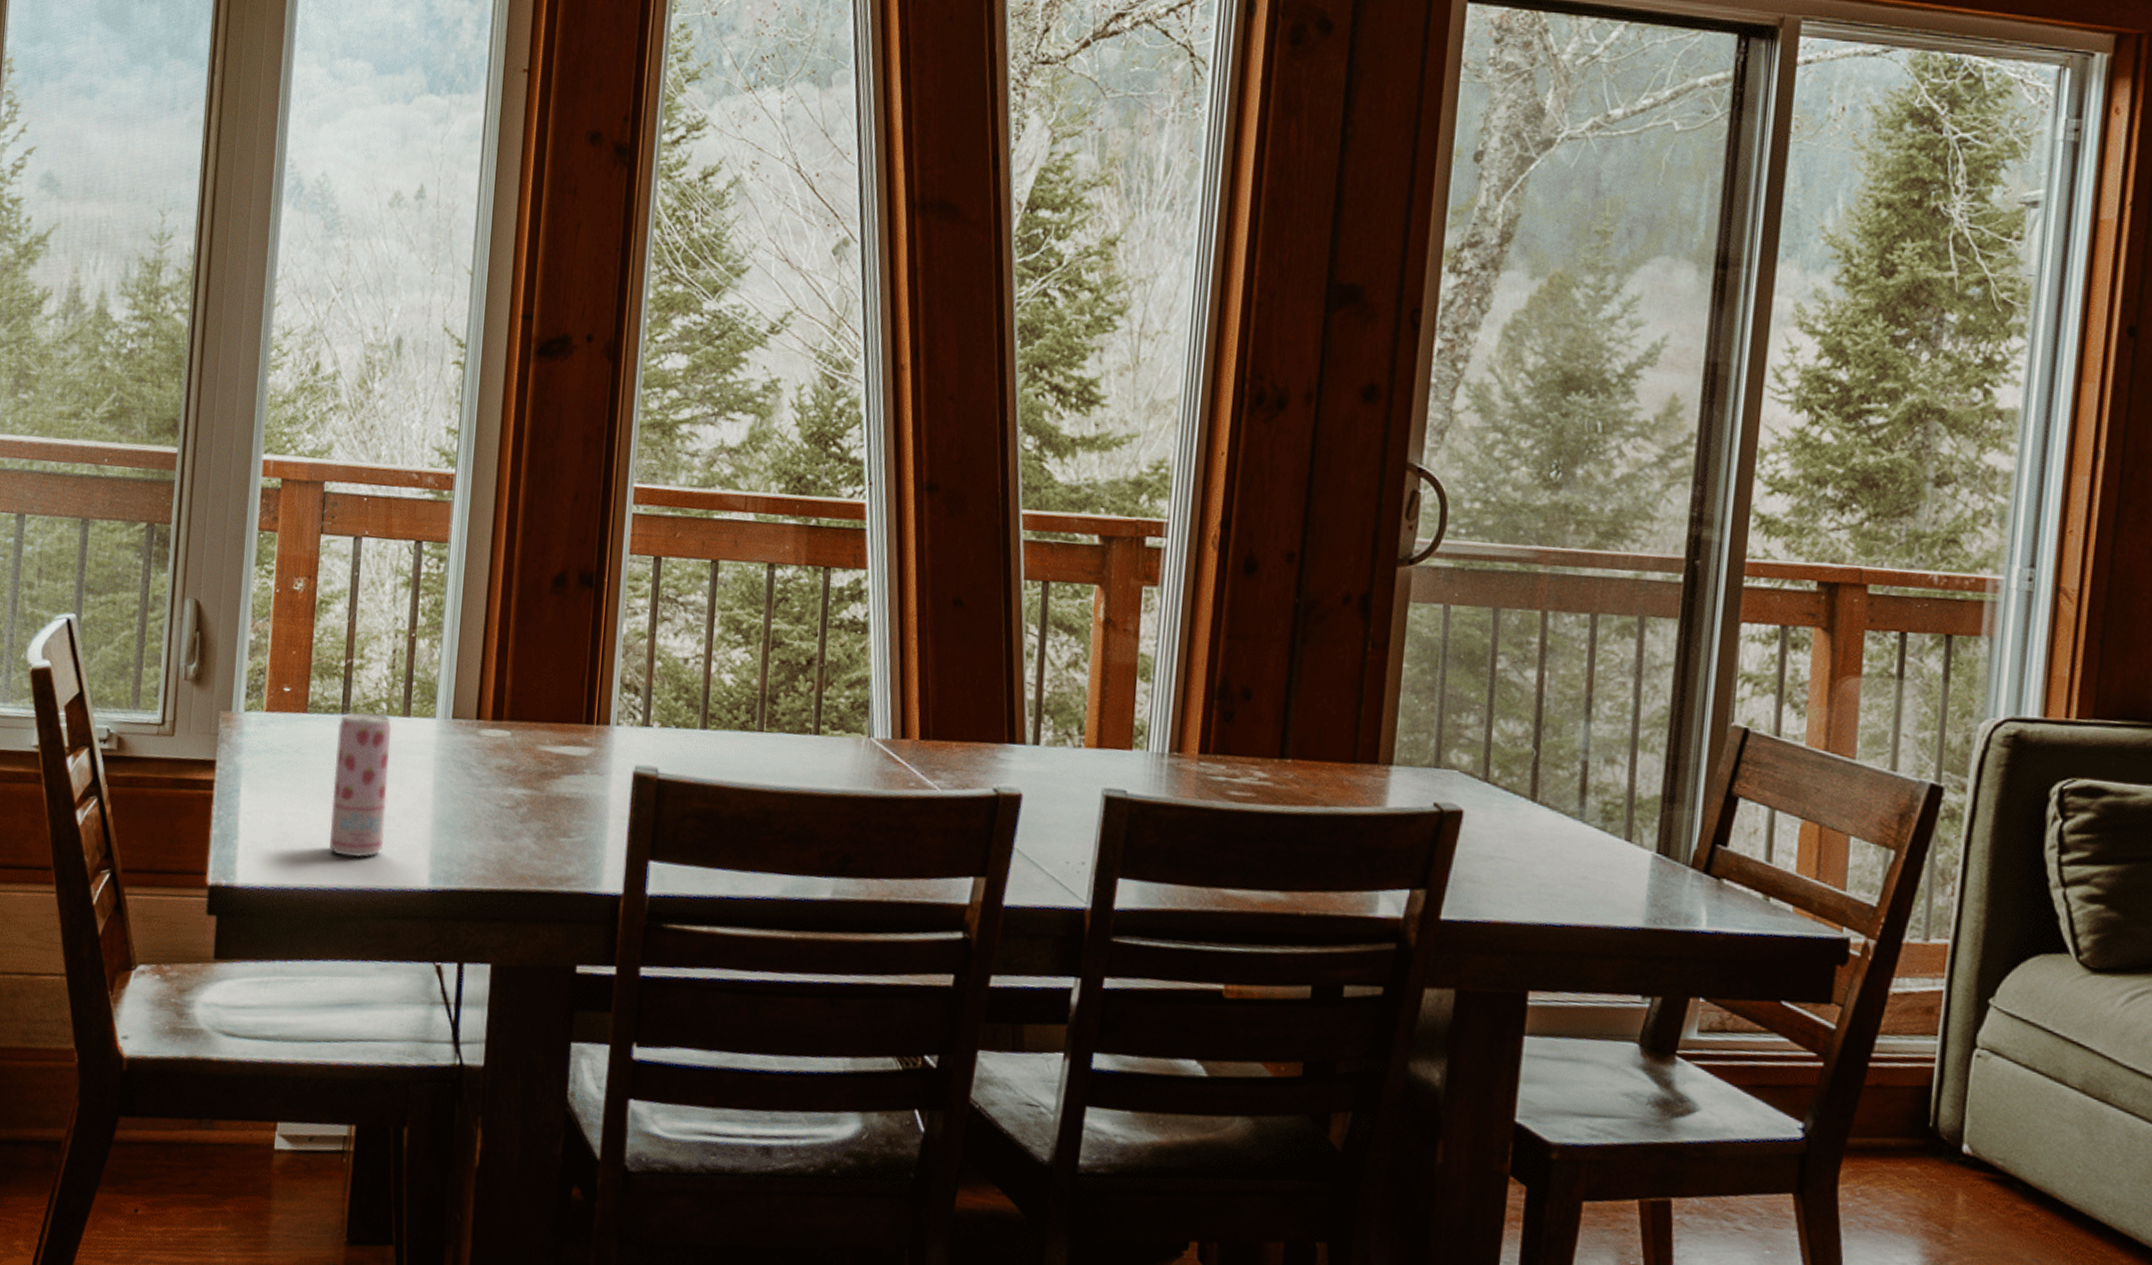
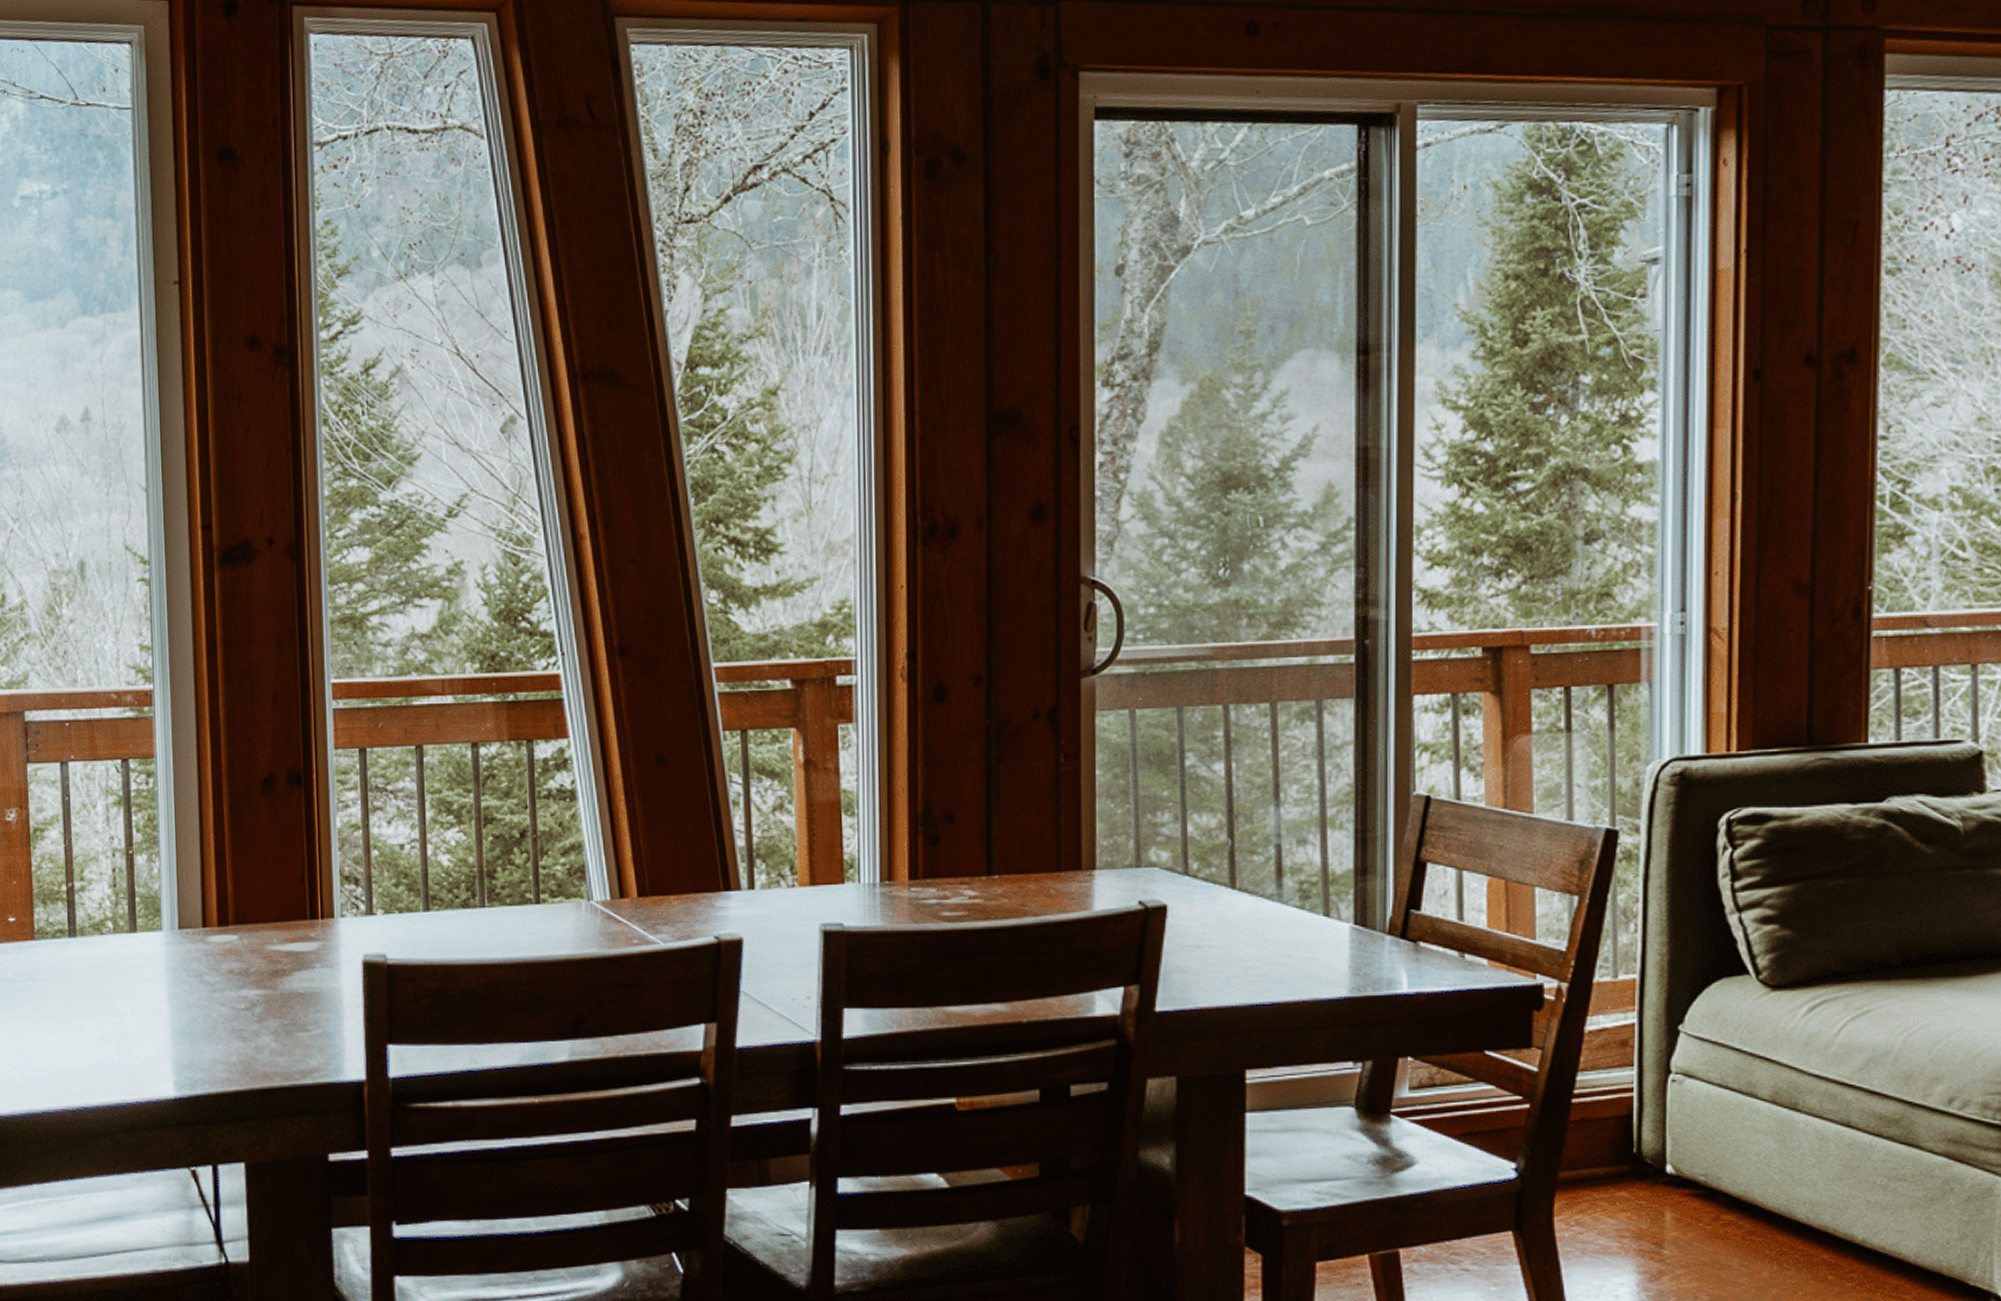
beverage can: present [329,711,392,858] -> none [67,932,125,1075]

